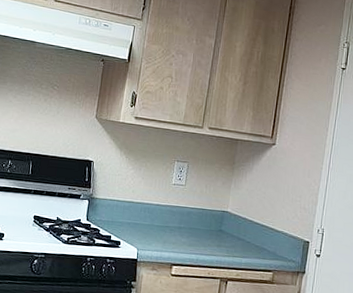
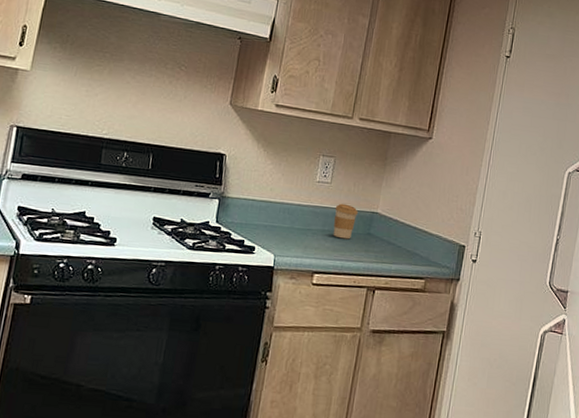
coffee cup: none [188,203,210,236] -> present [333,203,358,240]

